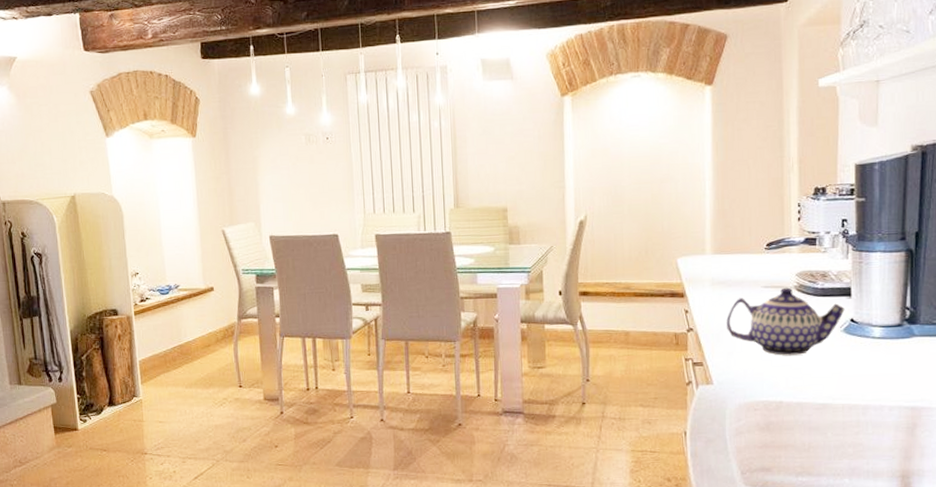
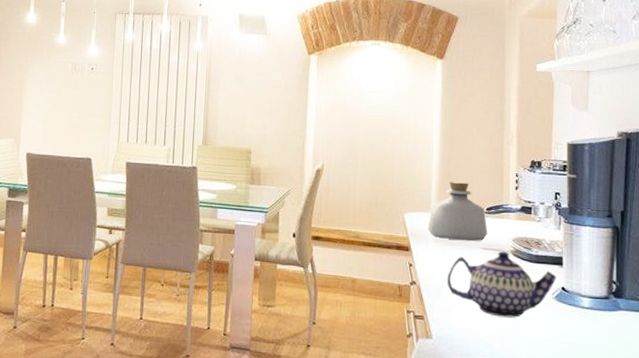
bottle: none [703,219,769,281] -> present [428,182,488,241]

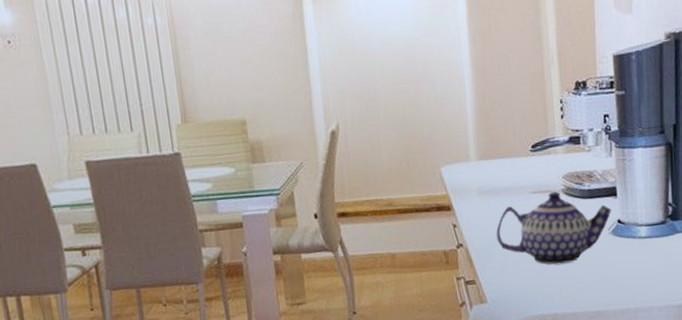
bottle: present [428,182,488,241] -> none [468,119,536,189]

